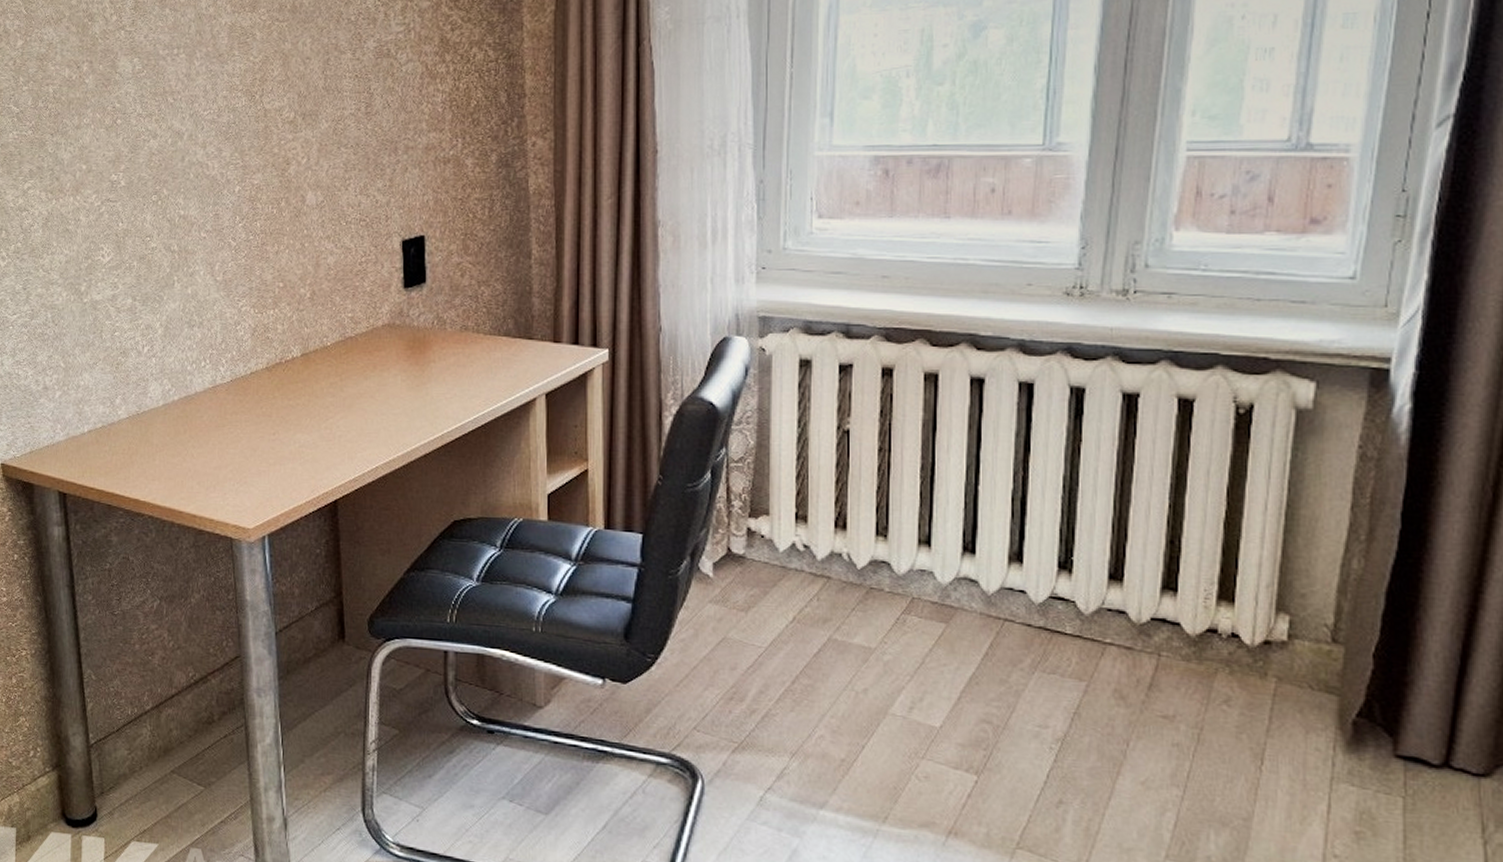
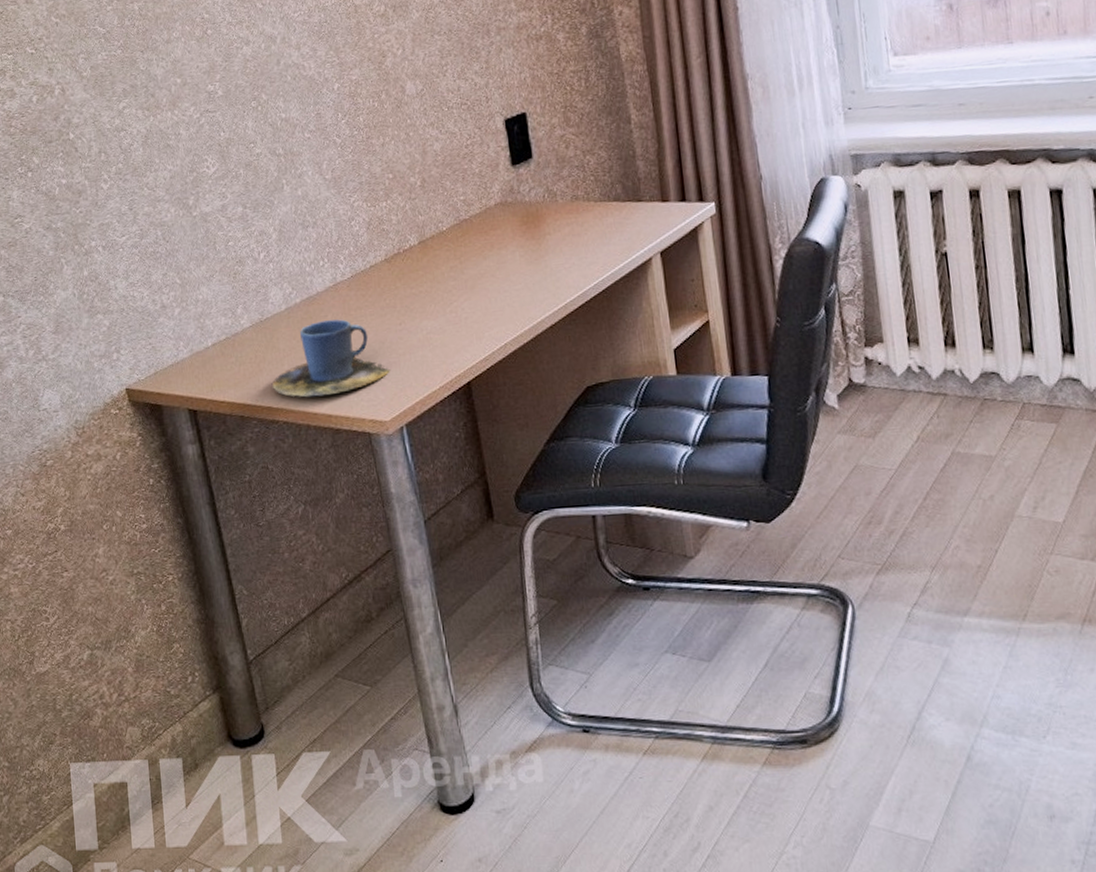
cup: none [142,421,260,496] -> present [272,319,391,398]

